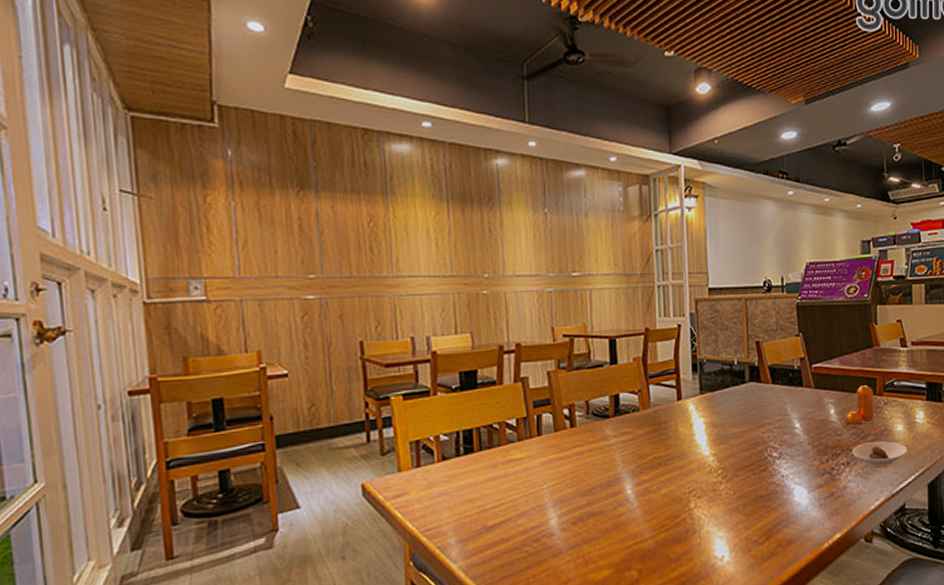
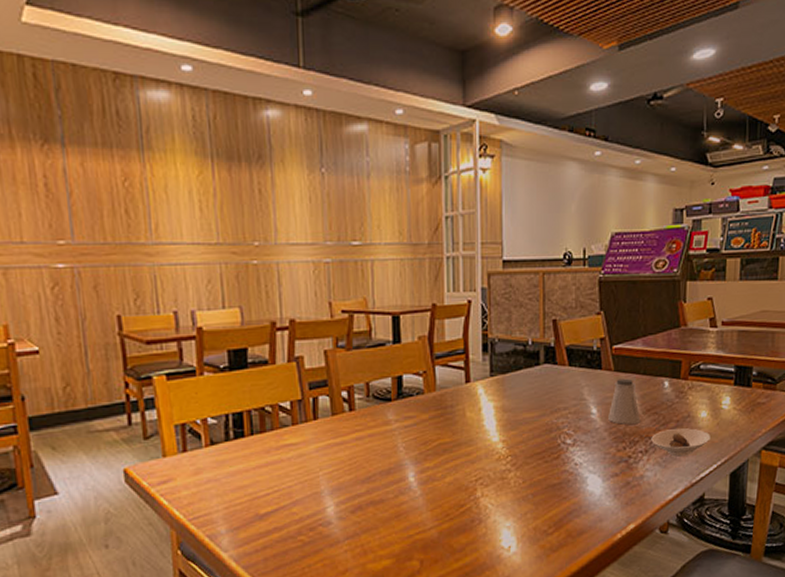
saltshaker: none [811,395,842,438] -> present [608,378,641,425]
pepper shaker: present [845,385,874,425] -> none [646,368,678,411]

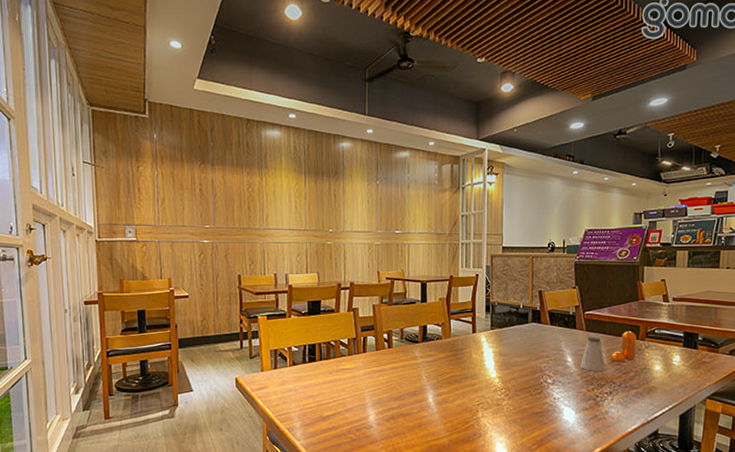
pepper shaker: none [646,368,678,411] -> present [610,331,637,363]
saucer: present [651,428,711,457] -> none [614,378,663,399]

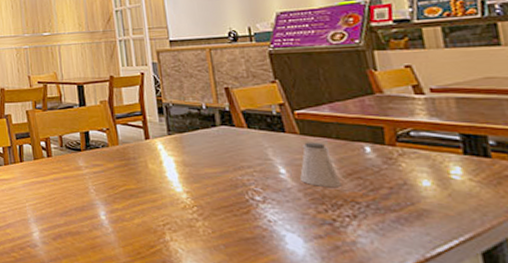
pepper shaker: present [610,331,637,363] -> none [344,134,386,176]

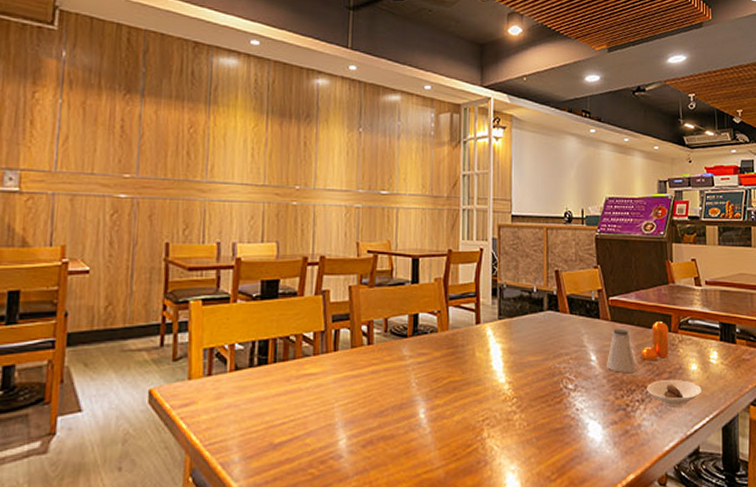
pepper shaker: none [344,134,386,176] -> present [641,322,669,361]
saucer: none [359,196,442,226] -> present [647,380,702,407]

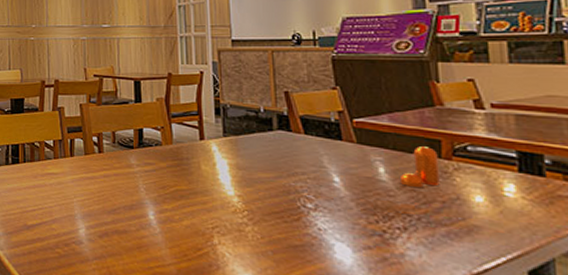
saltshaker: present [607,328,637,373] -> none [354,151,395,198]
saucer: present [647,380,702,407] -> none [410,209,493,242]

